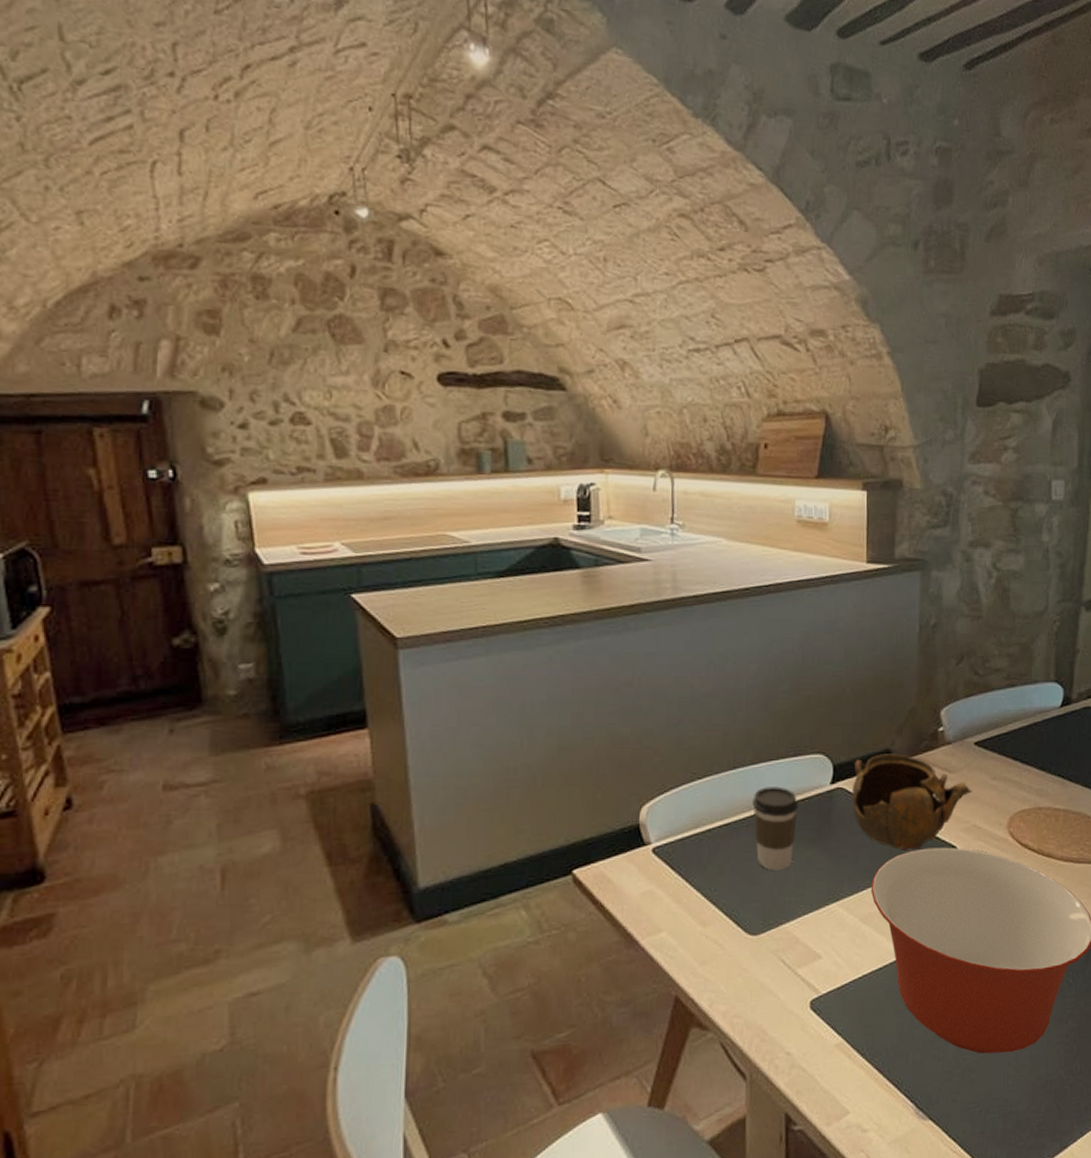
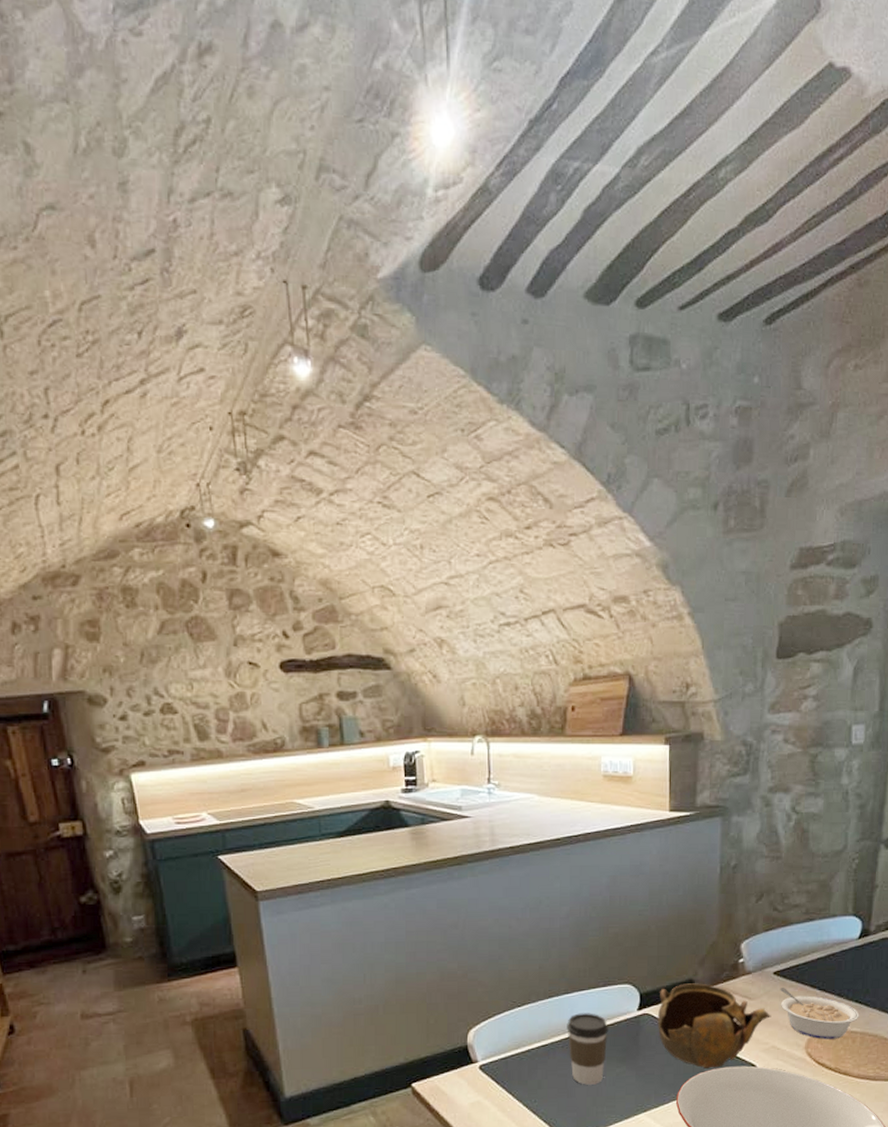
legume: none [980,760,1062,818] -> present [779,988,859,1040]

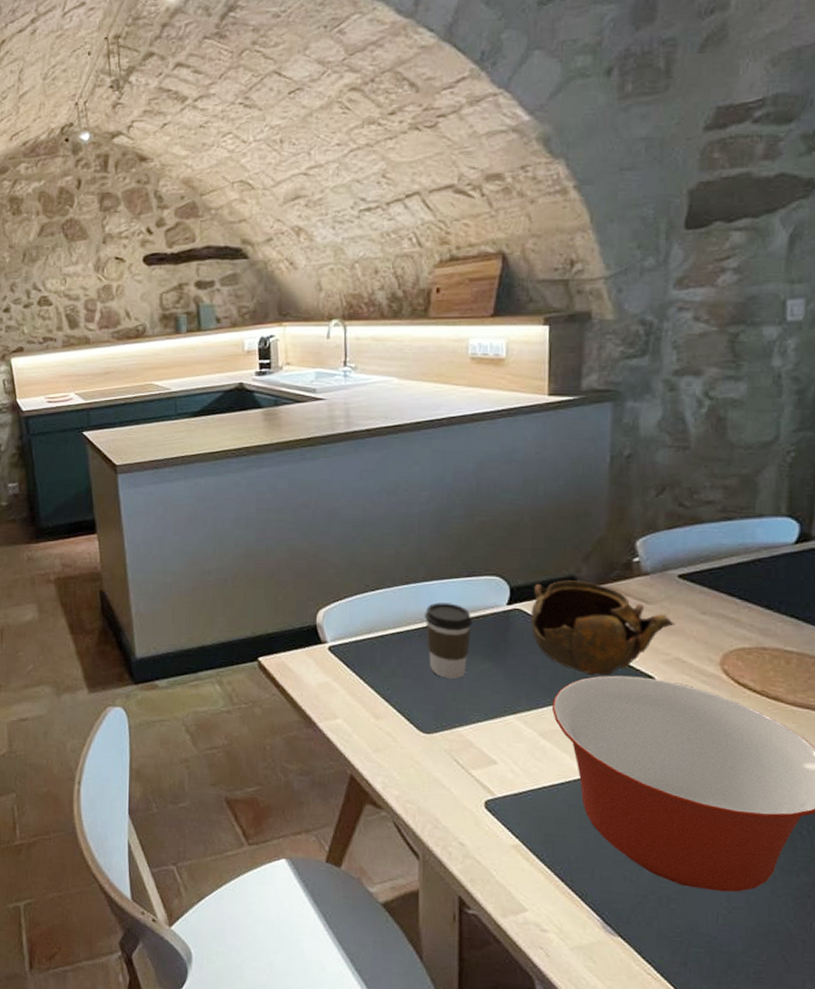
legume: present [779,988,859,1040] -> none [686,593,796,658]

